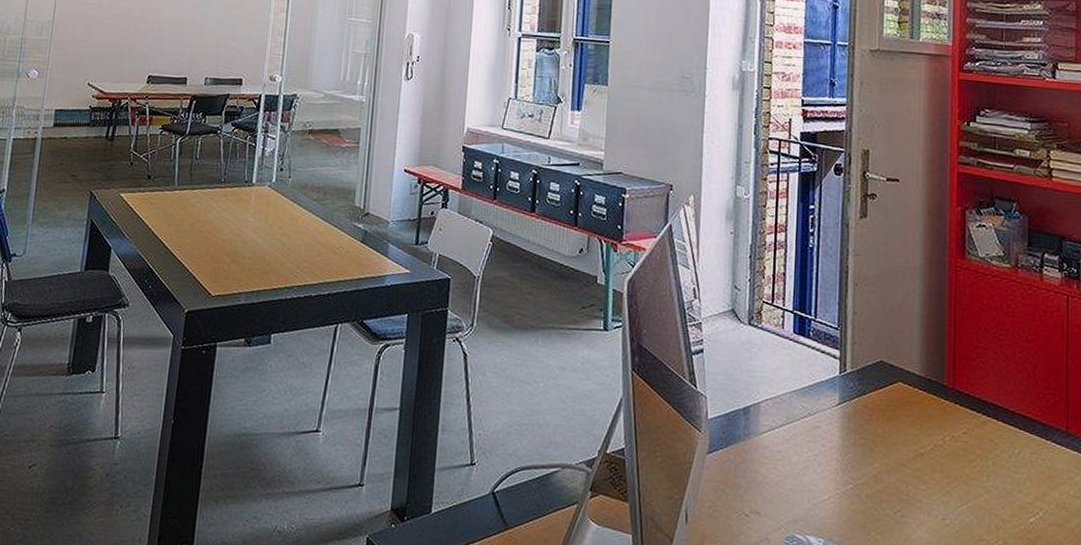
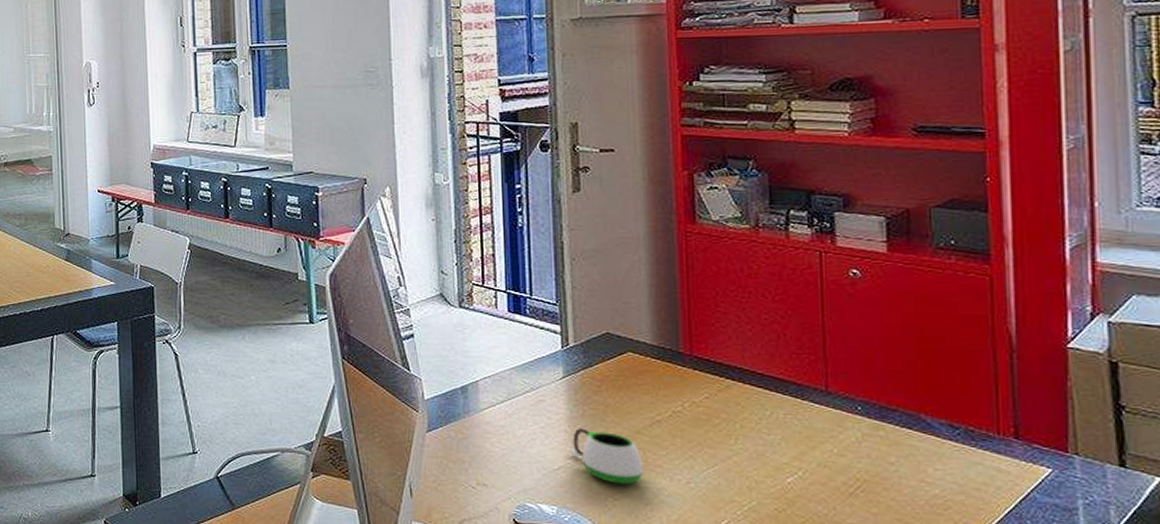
mug: none [838,457,905,519] -> present [568,428,643,485]

